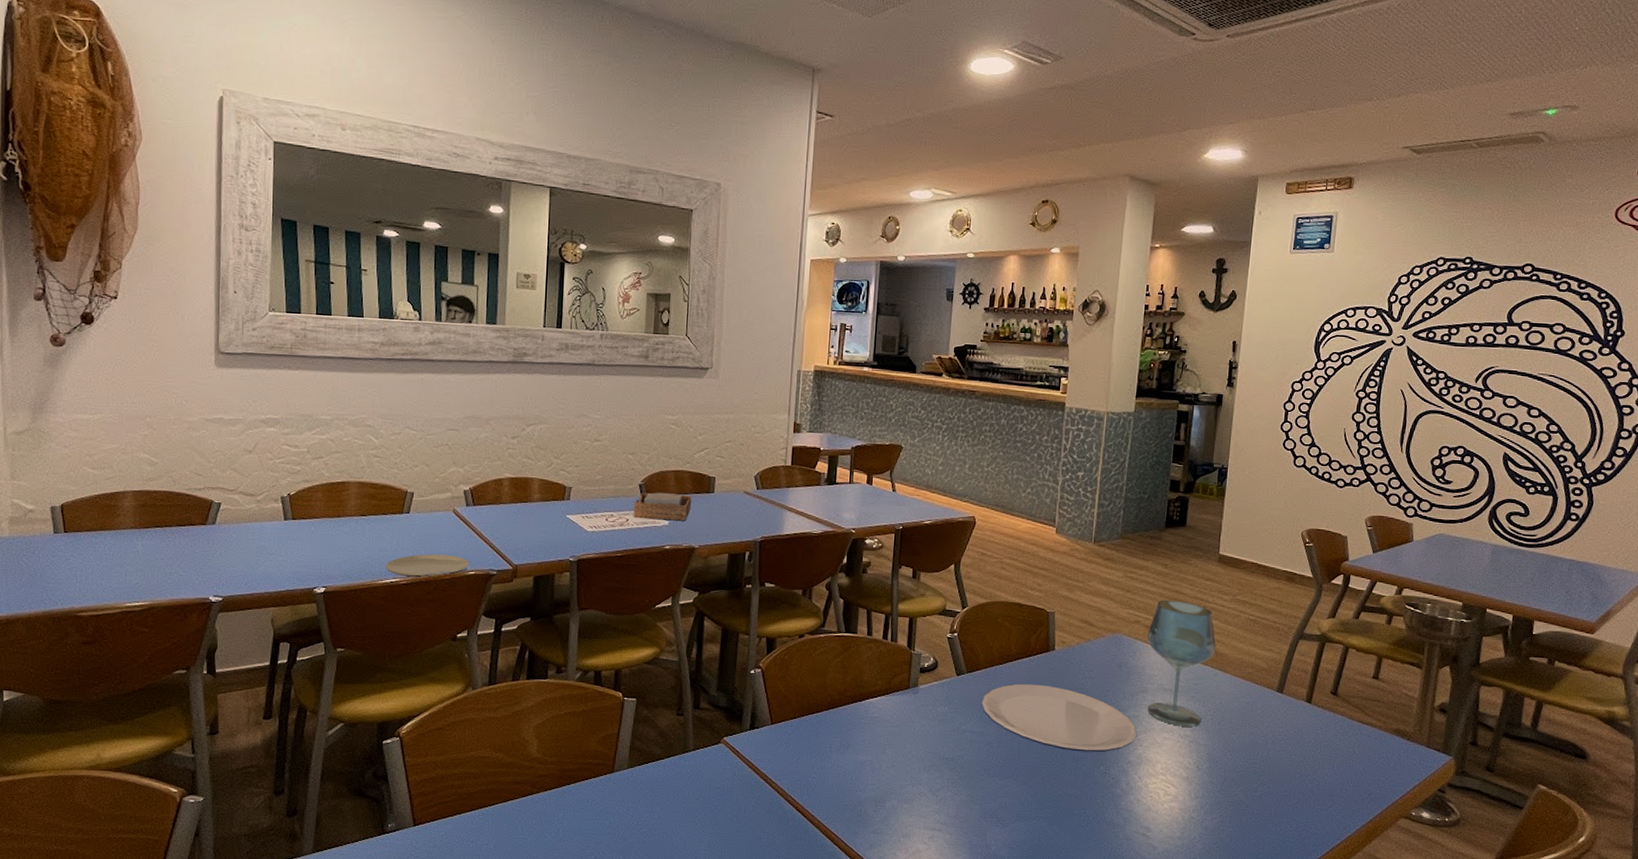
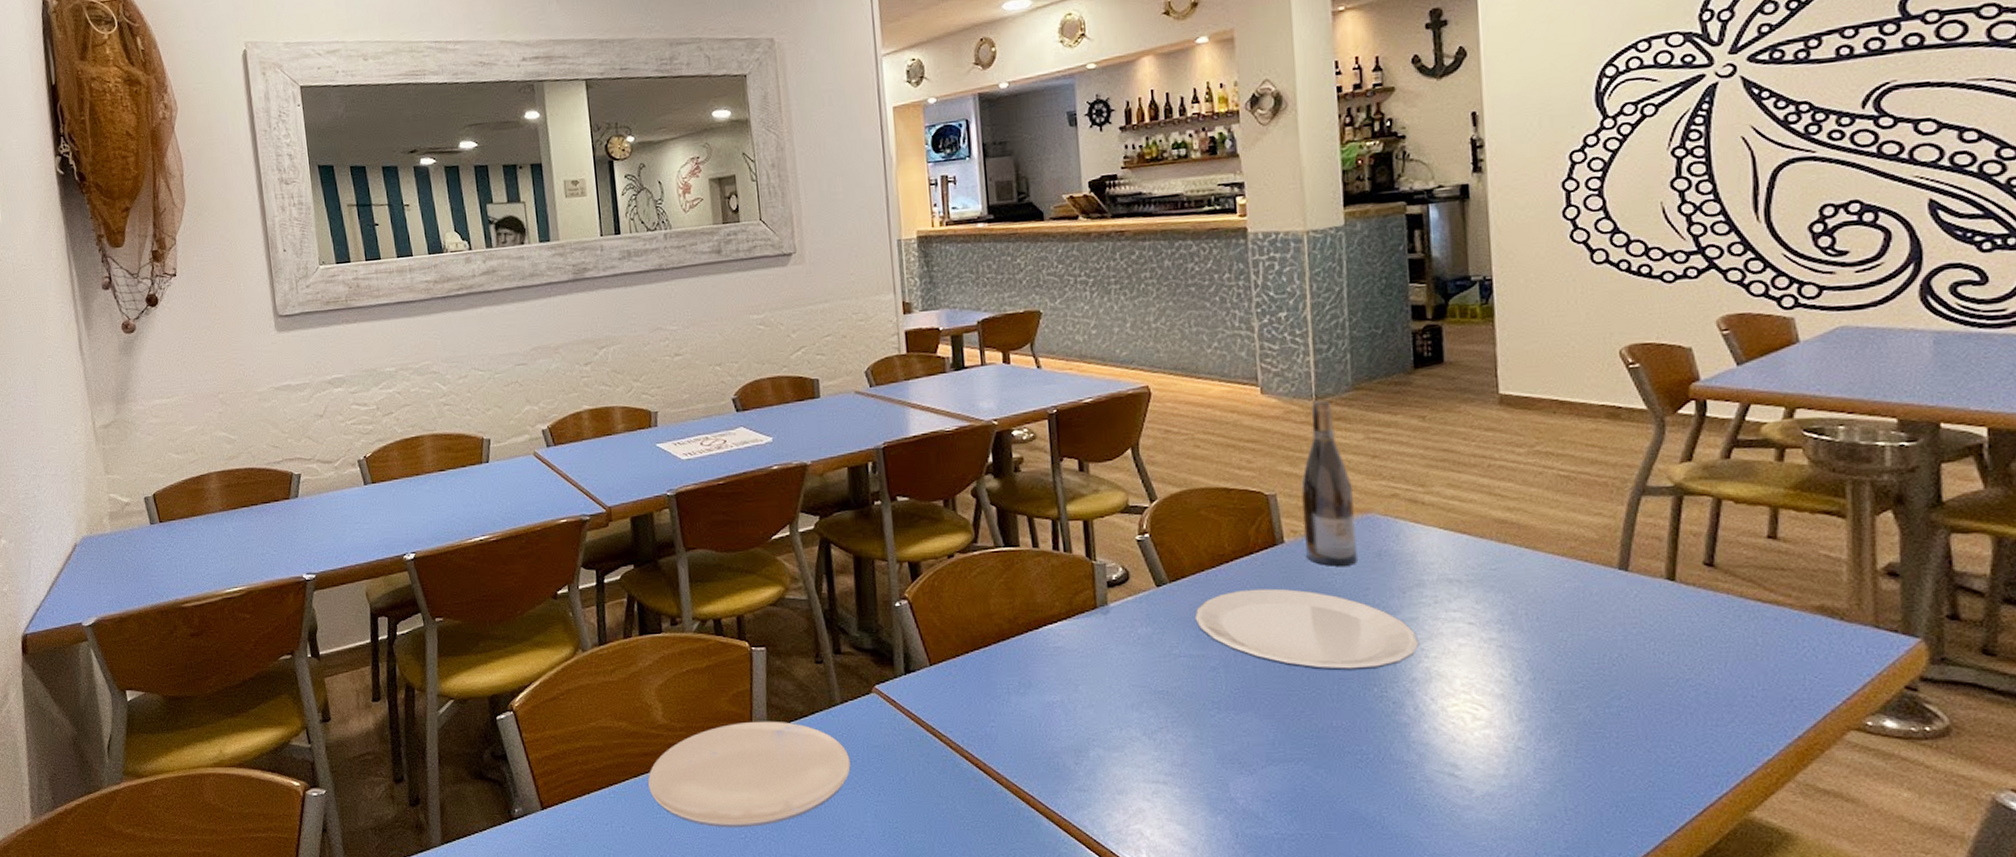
plate: present [385,554,470,578] -> none [471,503,560,533]
plate: none [515,760,694,850] -> present [648,721,851,828]
napkin holder: present [633,492,692,521] -> none [730,404,796,439]
wine bottle: none [1069,543,1109,672] -> present [1301,400,1357,566]
wine glass: present [1147,600,1217,727] -> none [1411,461,1516,627]

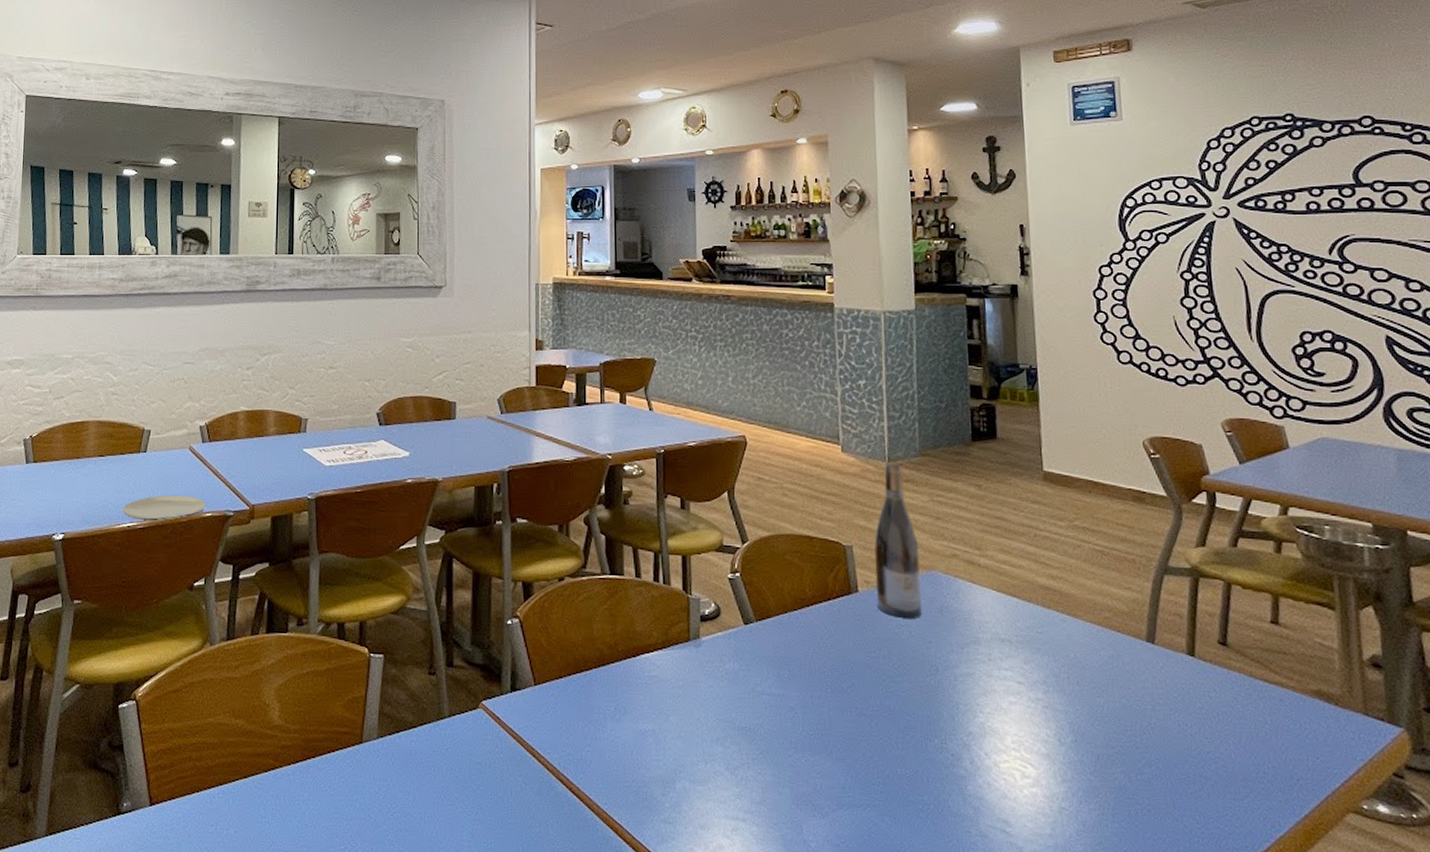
plate: none [471,503,560,533] -> present [122,495,207,521]
plate: present [648,721,851,828] -> none [257,728,452,839]
plate: present [1194,588,1418,671] -> none [777,634,974,721]

